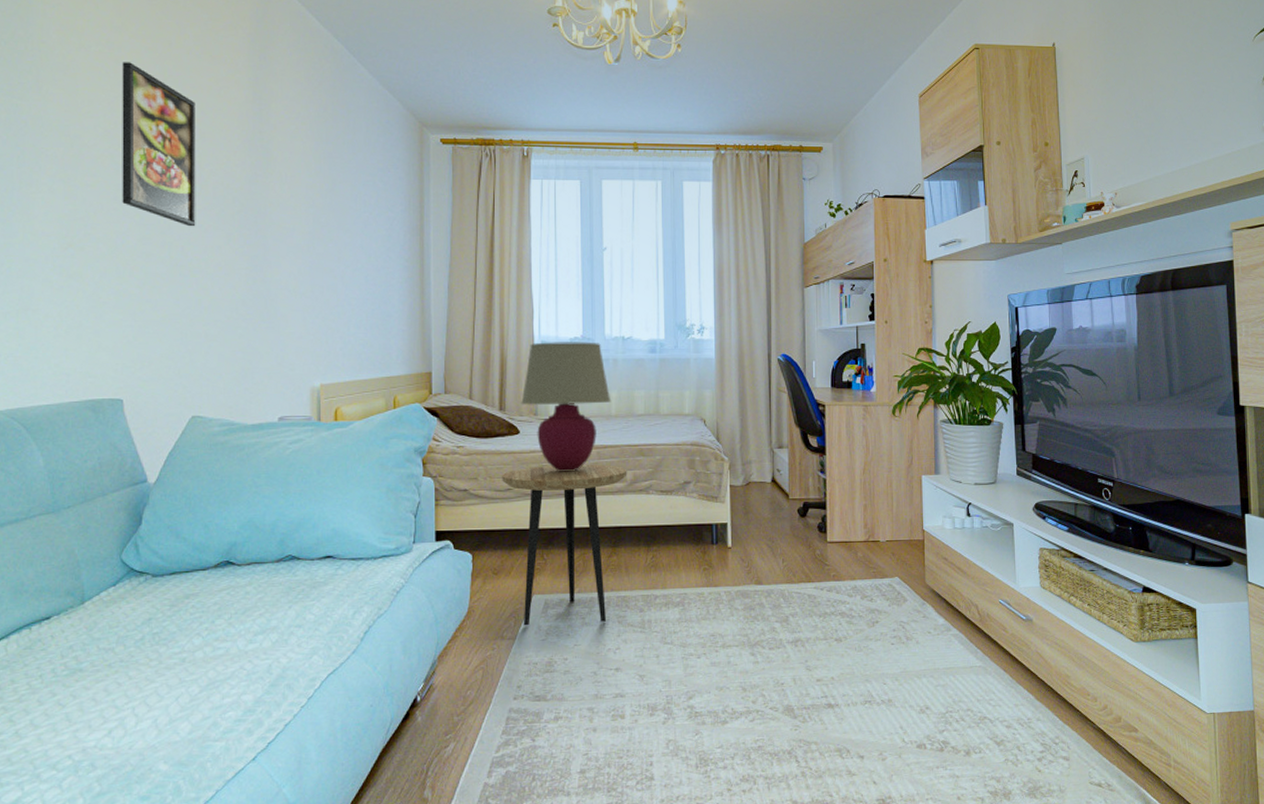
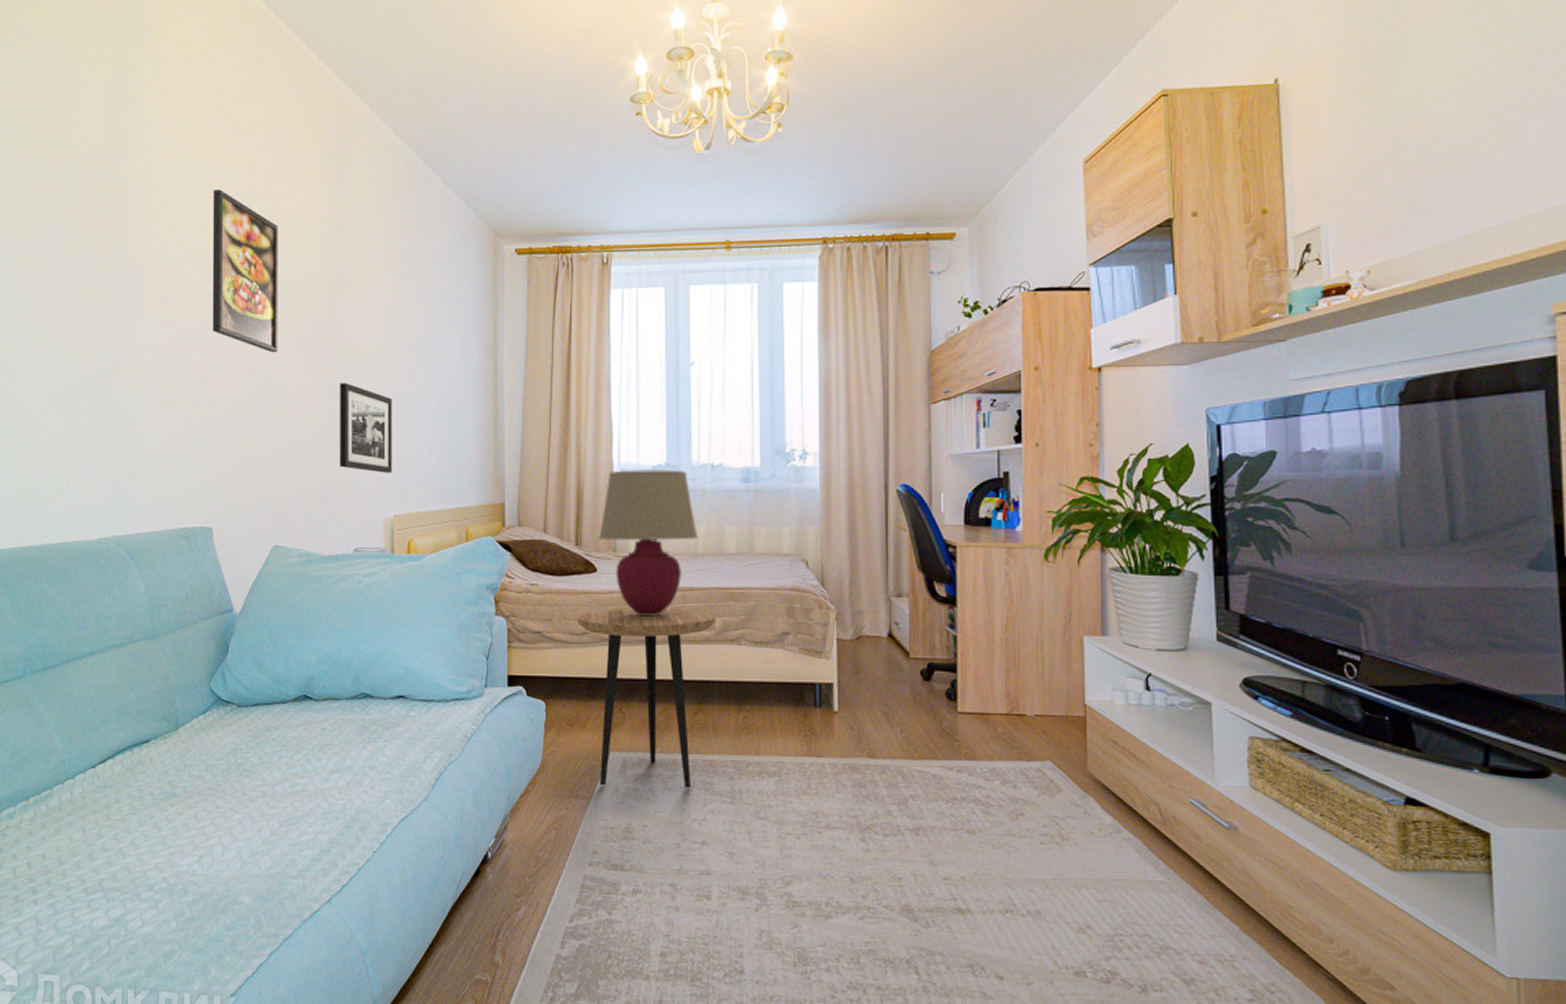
picture frame: none [262,258,319,345] -> present [339,383,393,473]

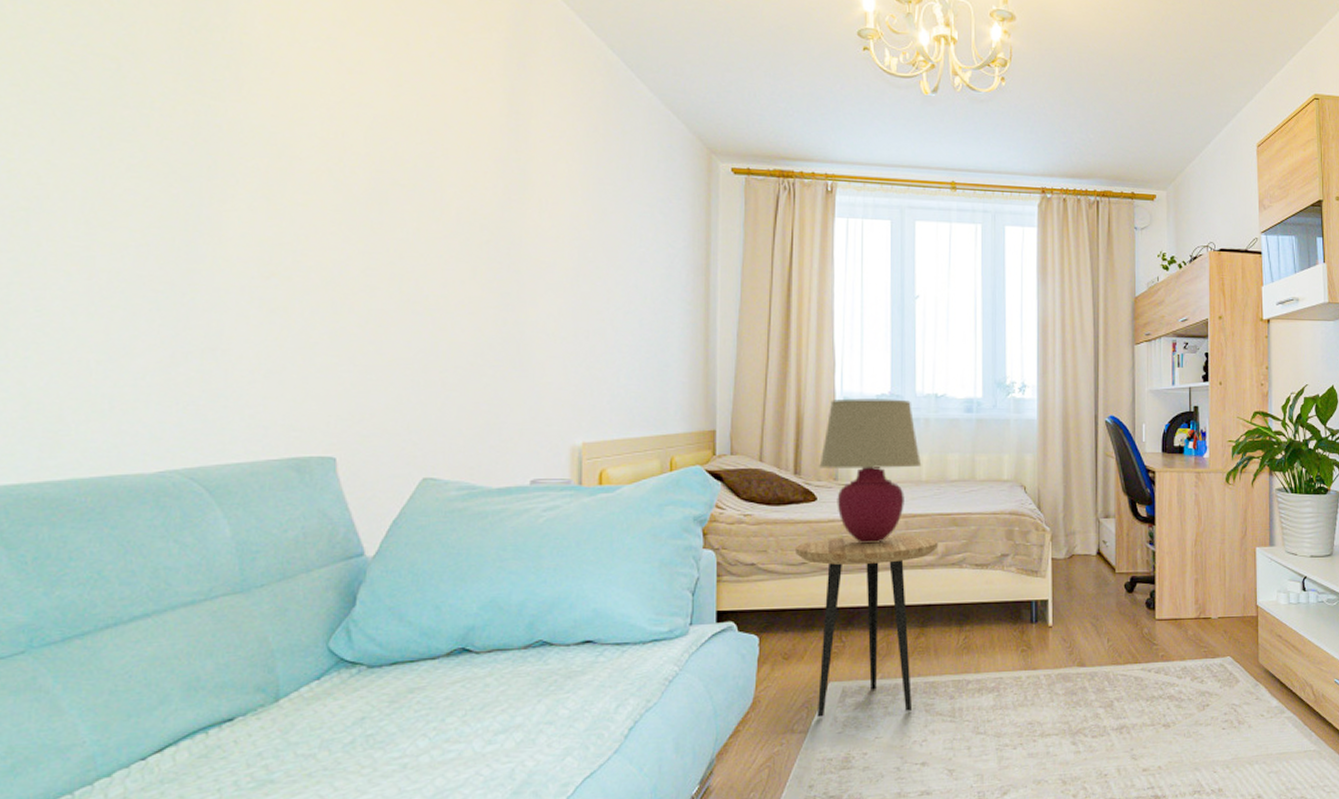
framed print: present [213,189,278,353] -> none [342,62,437,257]
picture frame: present [339,383,393,473] -> none [513,296,583,397]

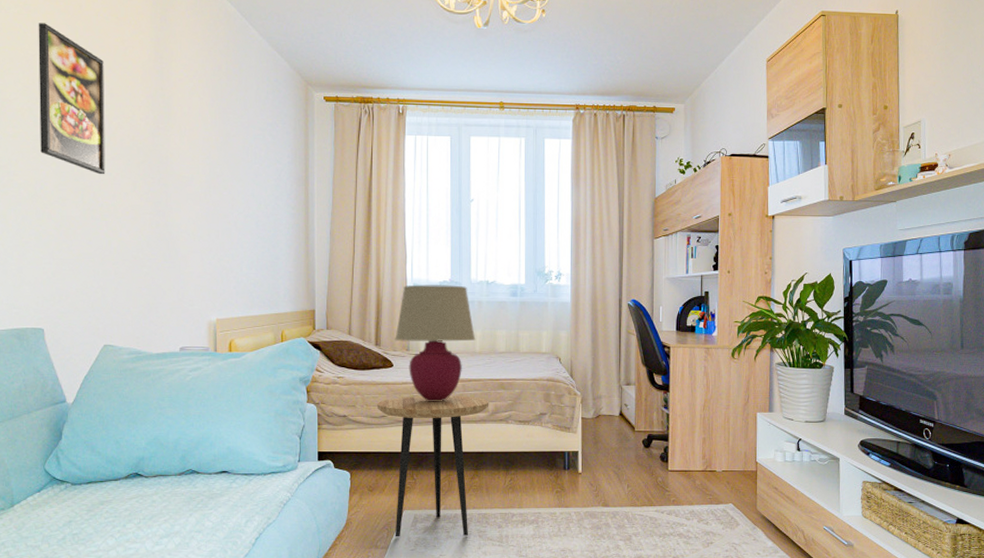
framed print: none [342,62,437,257] -> present [38,23,106,175]

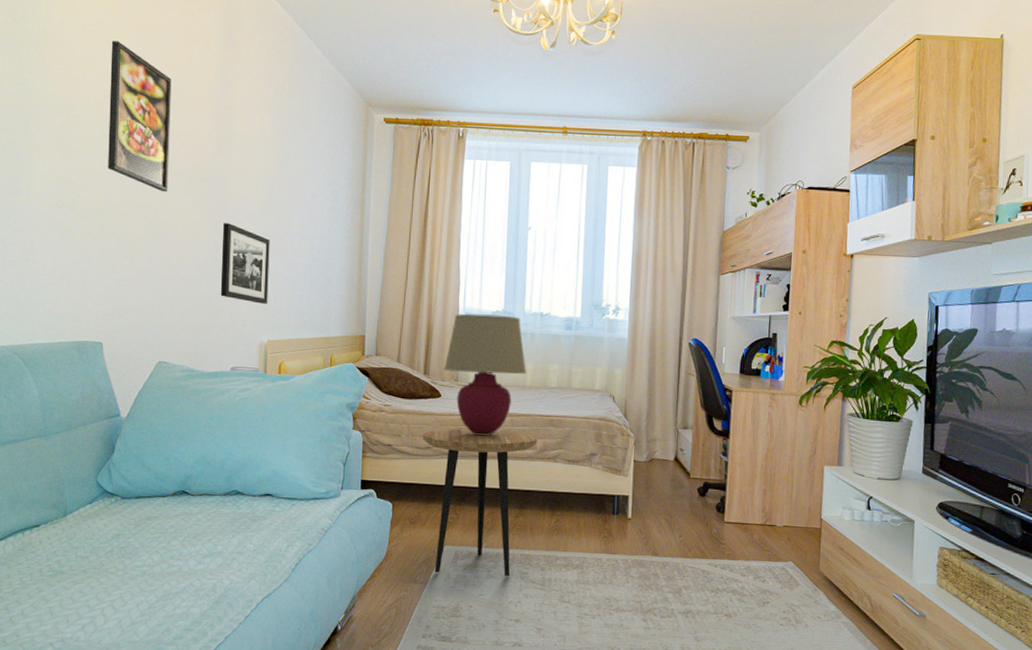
picture frame: none [164,204,215,283] -> present [220,223,270,304]

